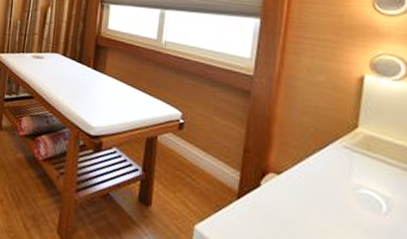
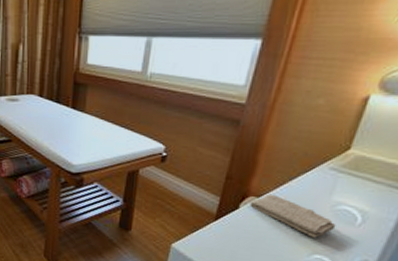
washcloth: none [271,171,363,226] -> present [250,194,337,238]

